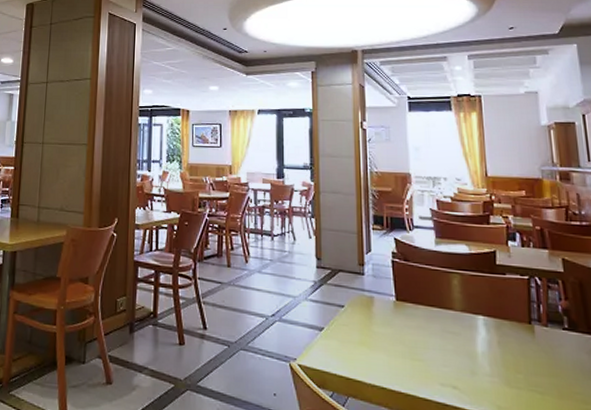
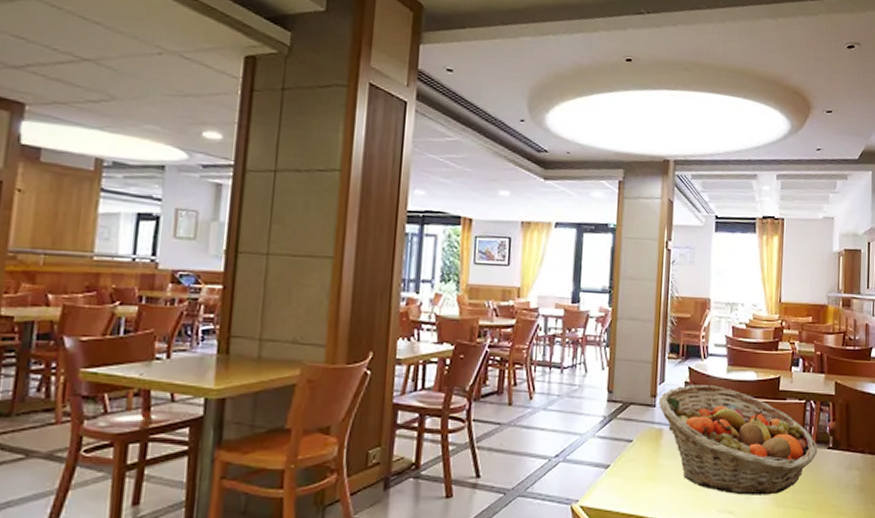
fruit basket: none [367,255,550,374] -> present [658,385,818,495]

